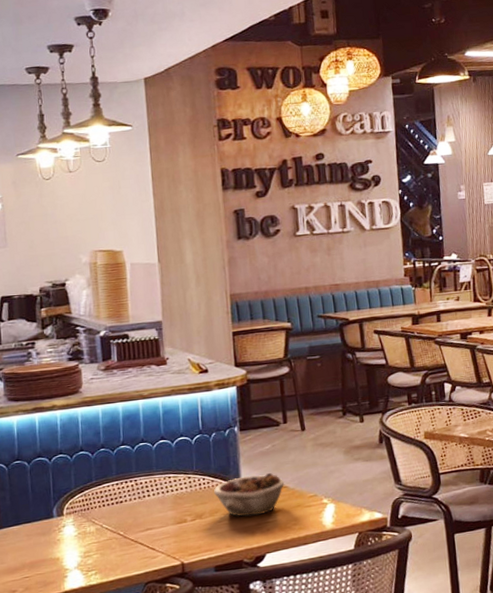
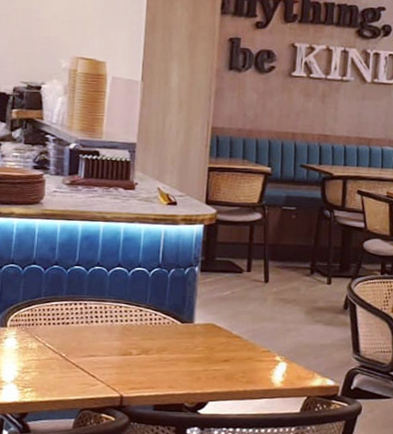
succulent planter: present [213,472,284,517] -> none [163,318,238,361]

